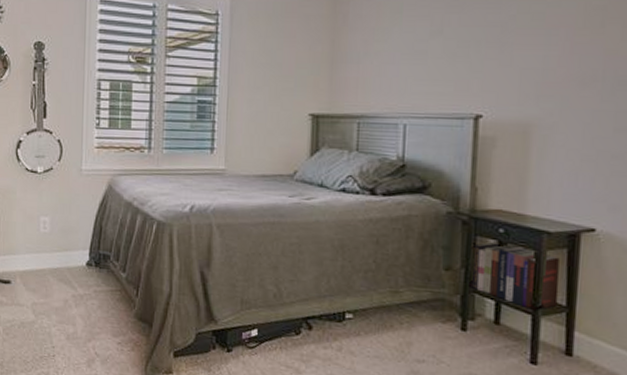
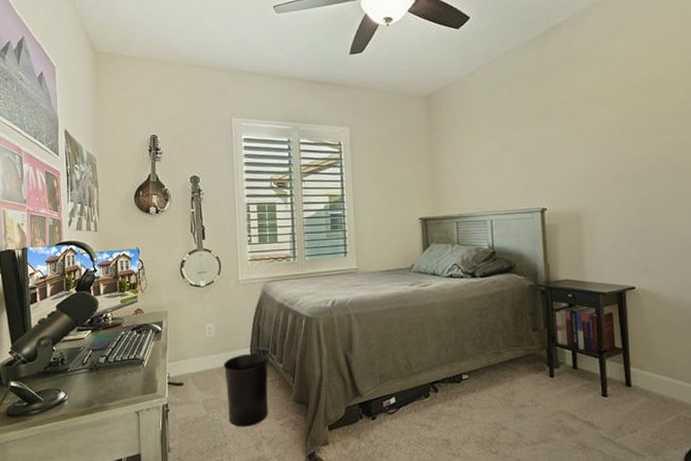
waste bin: none [57,256,110,340] -> present [223,353,269,427]

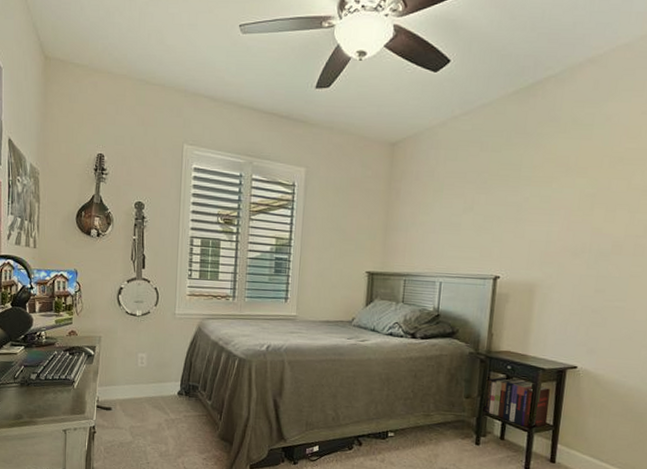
waste bin: present [223,353,269,427] -> none [152,387,198,457]

